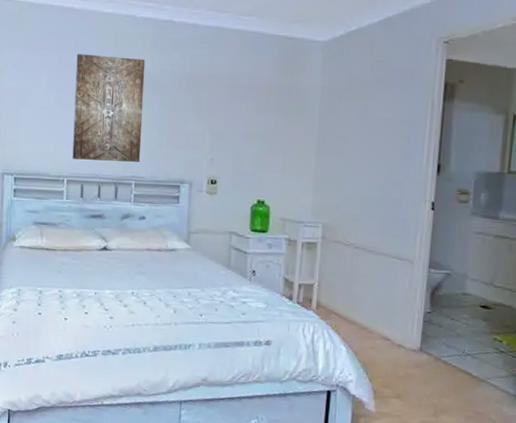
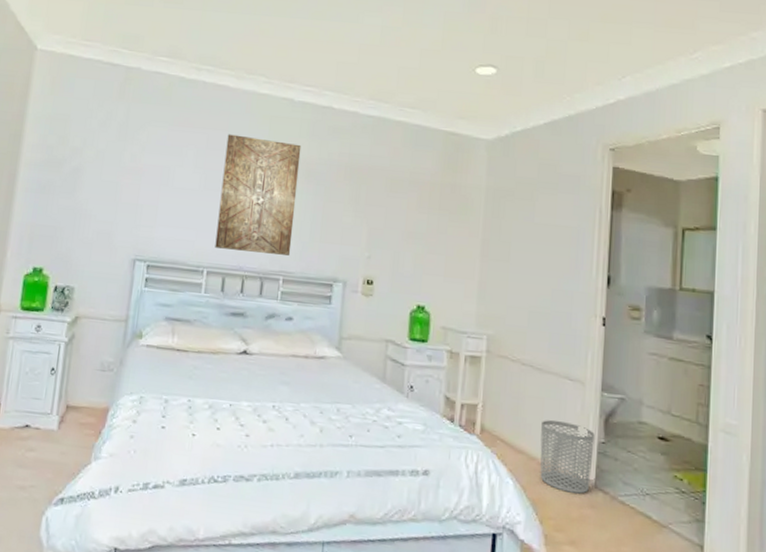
waste bin: none [370,294,421,356] -> present [540,420,595,494]

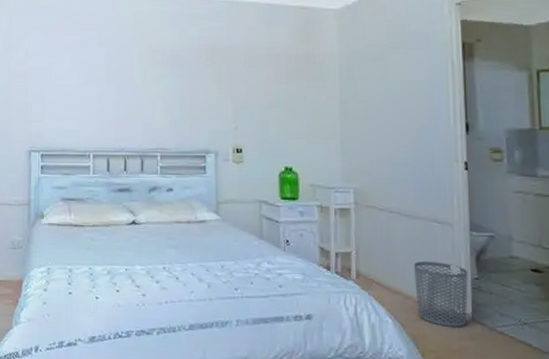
wall art: present [215,134,302,255] -> none [97,32,165,134]

